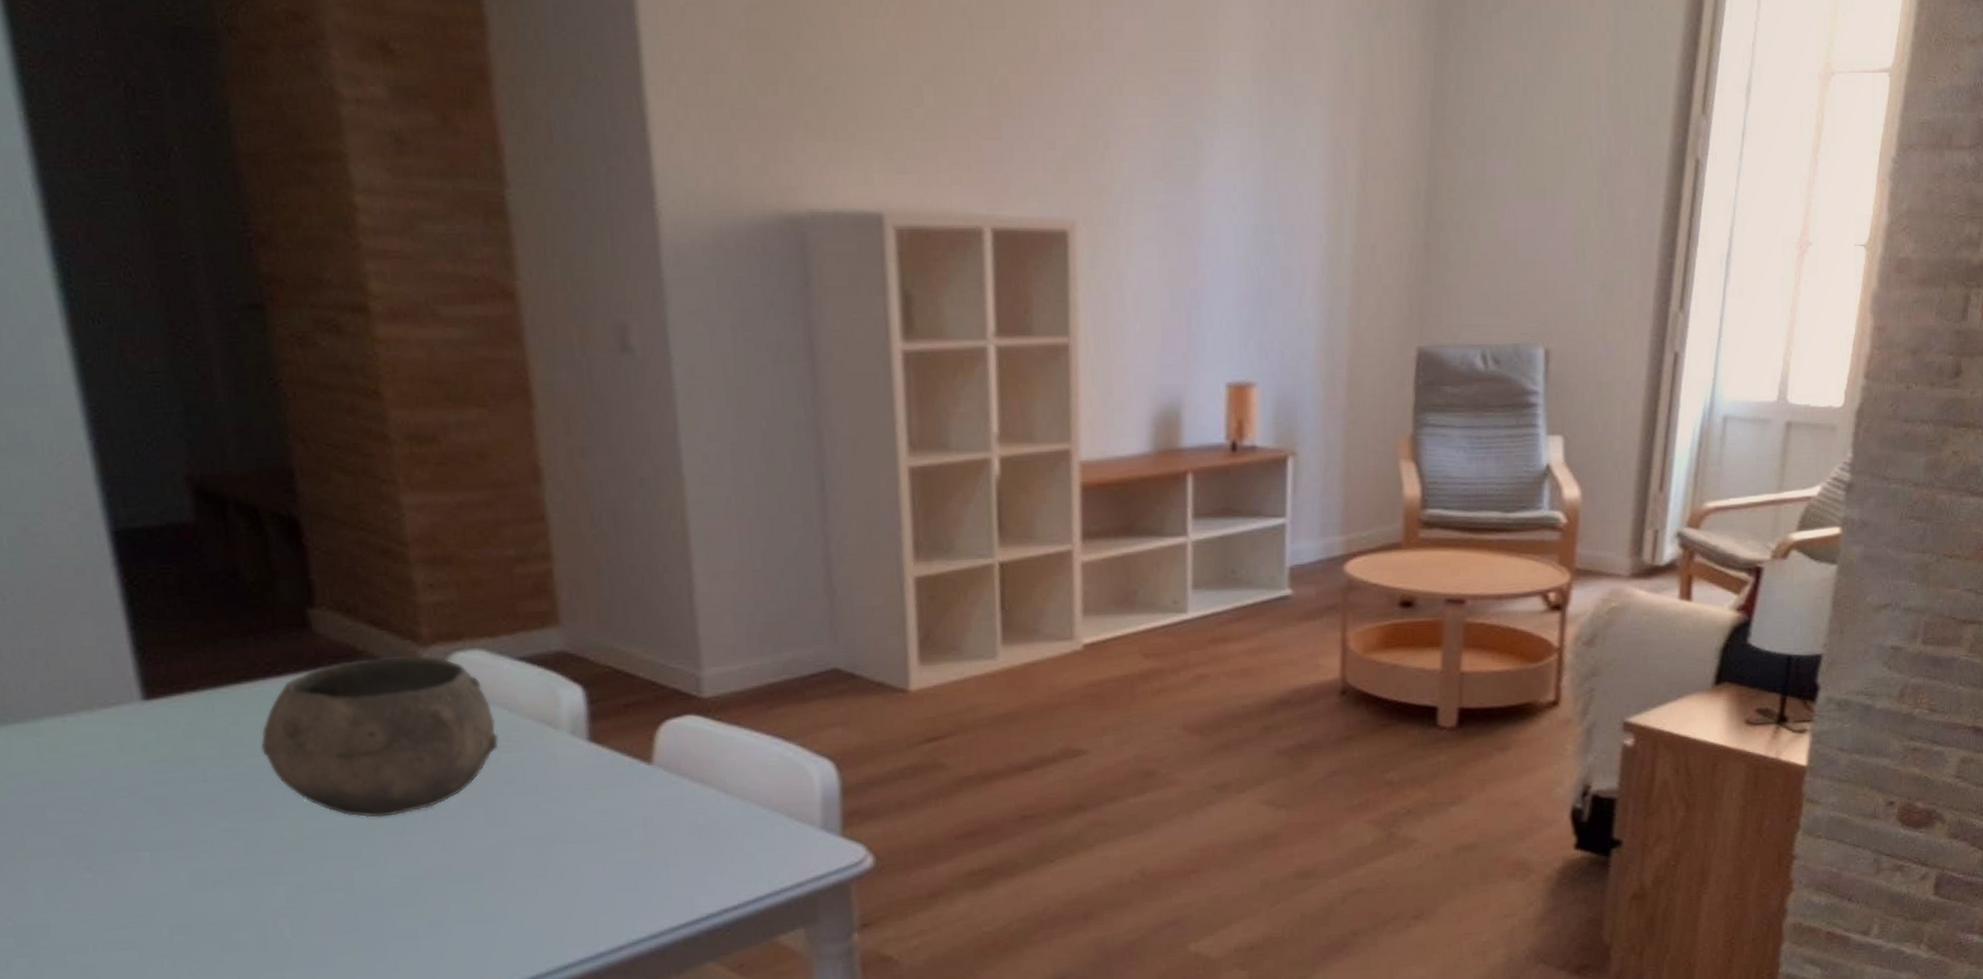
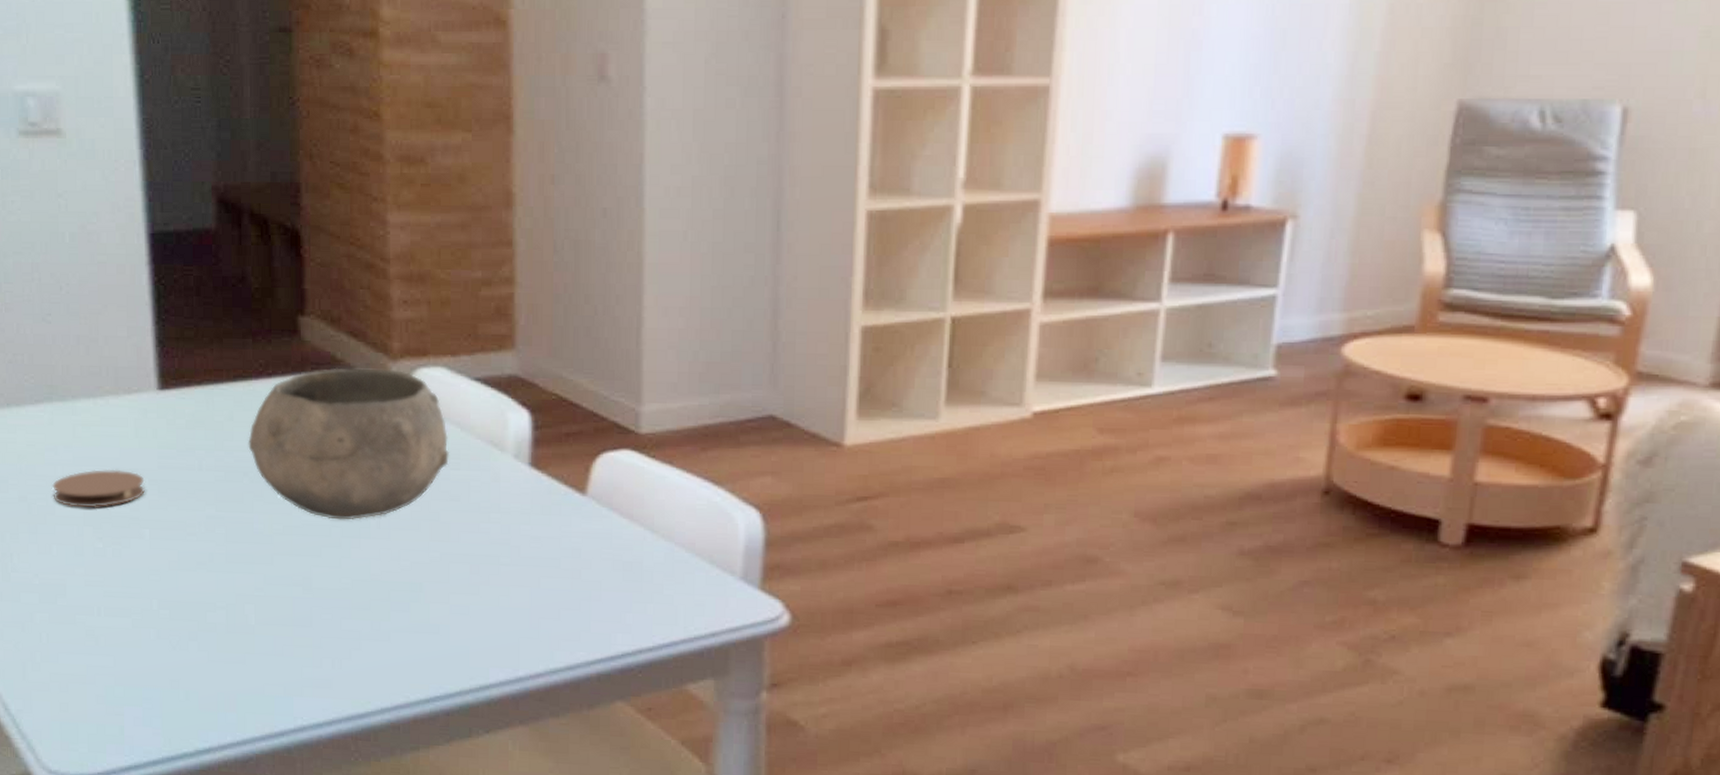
coaster: none [18,790,139,838] -> present [52,469,145,508]

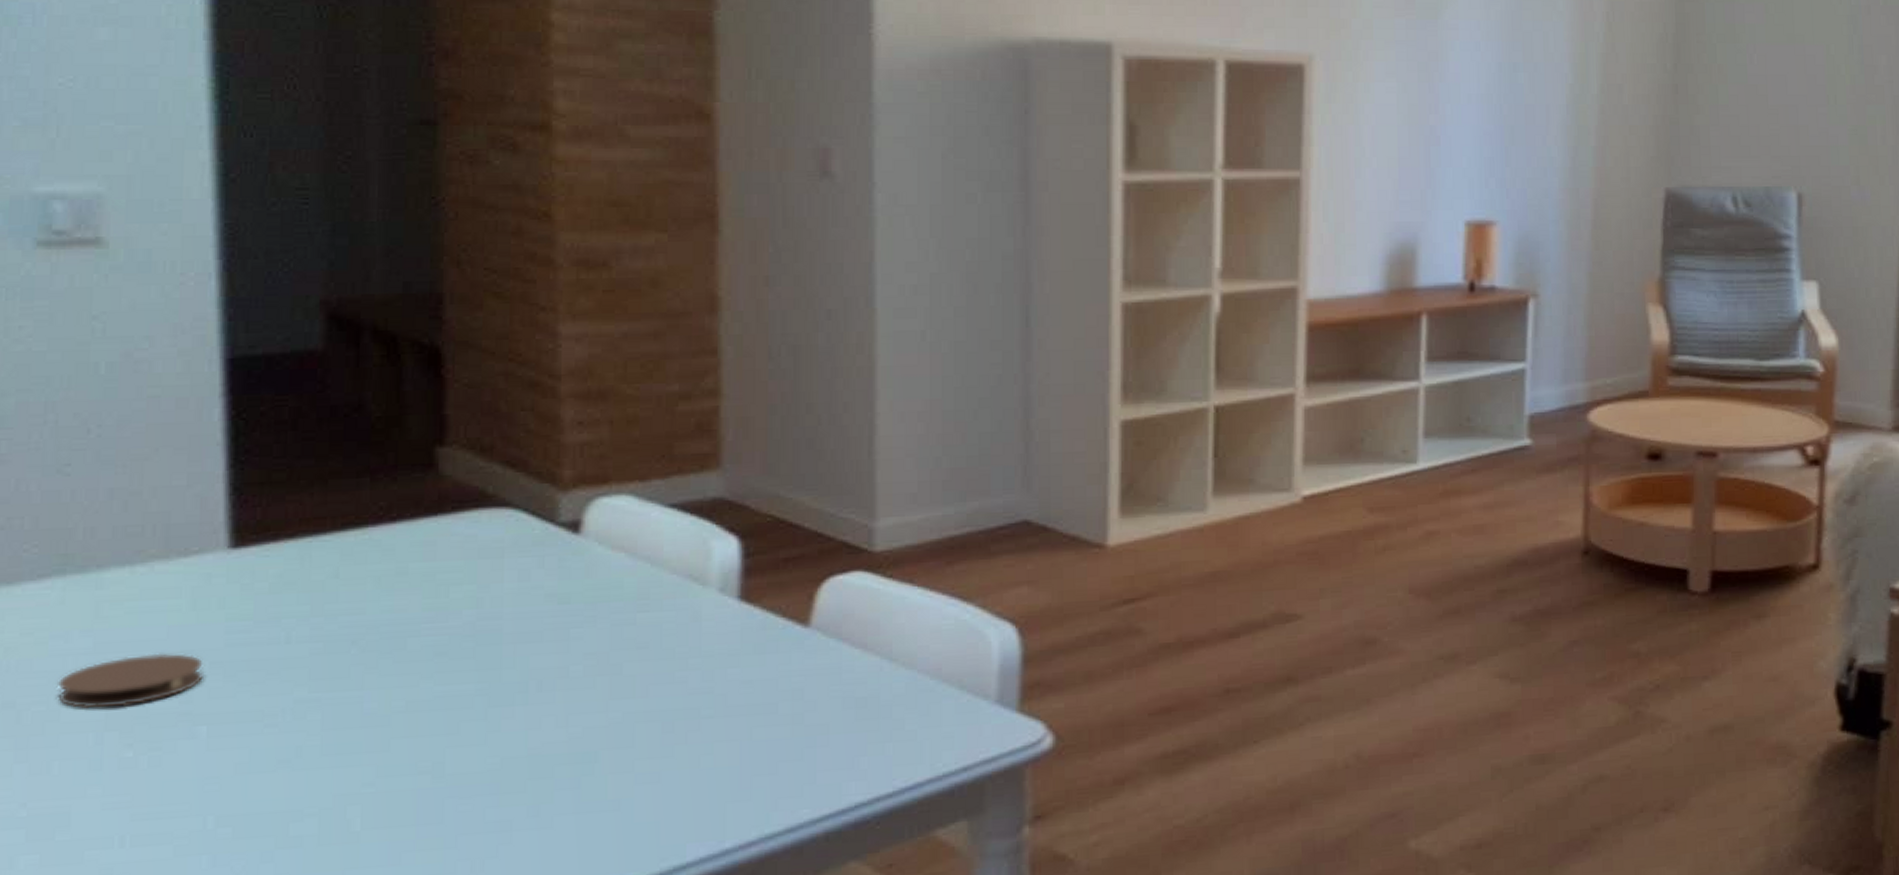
bowl: present [248,367,450,520] -> none [359,501,637,687]

